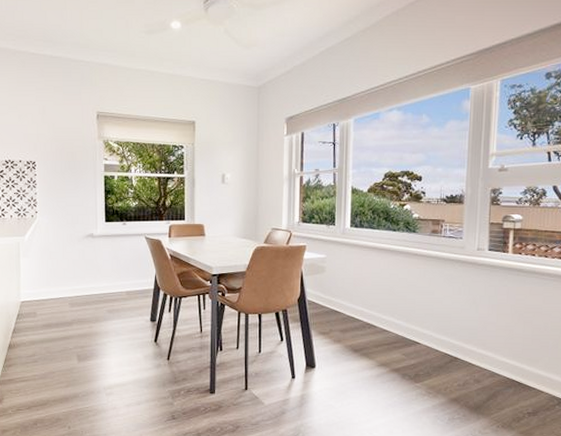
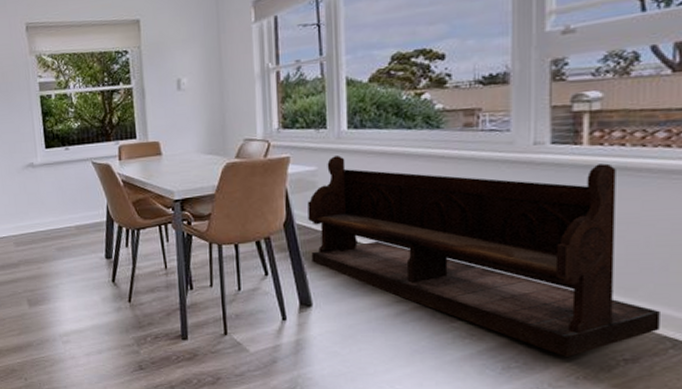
bench: none [317,247,552,411] -> present [307,156,660,357]

